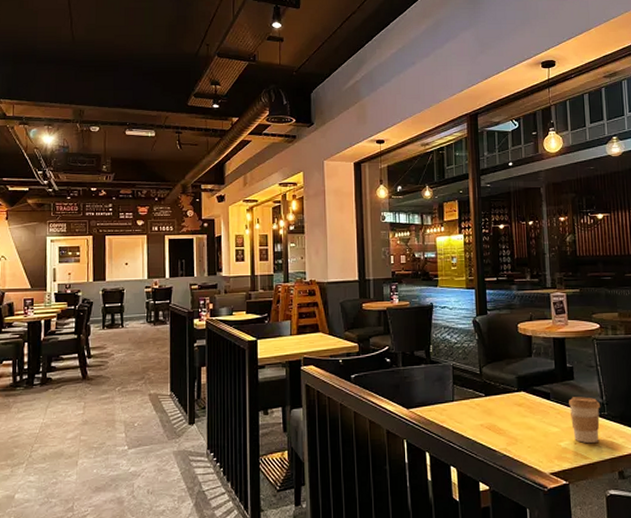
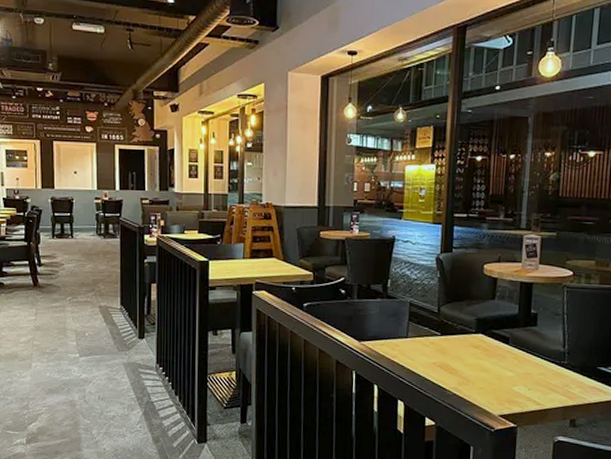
coffee cup: present [569,397,600,444] -> none [528,343,561,391]

